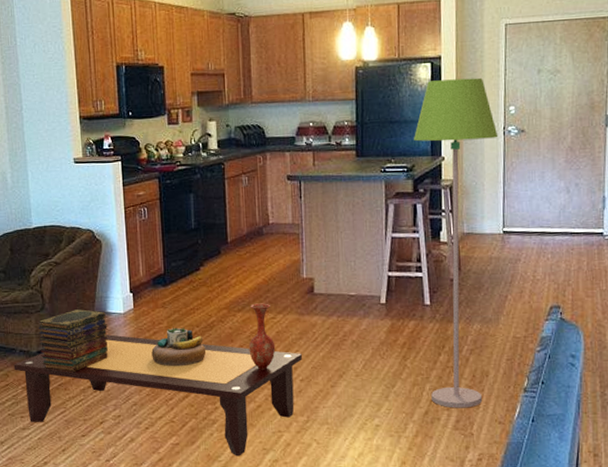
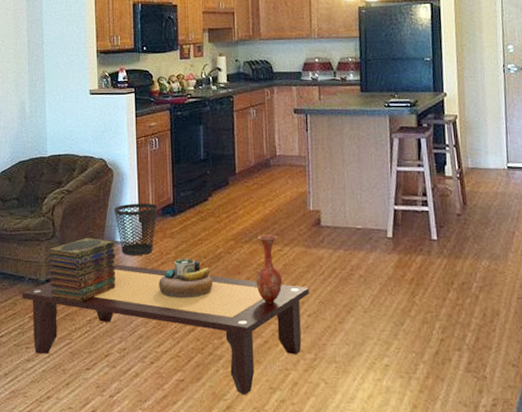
wastebasket: none [103,273,149,326] -> present [114,203,158,255]
floor lamp: present [414,77,498,408] -> none [416,18,499,349]

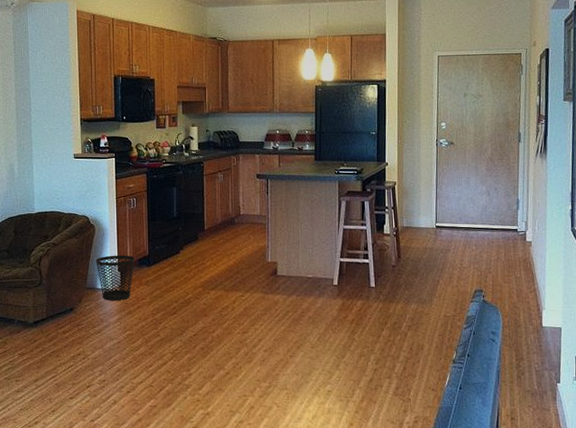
coffee table: present [22,264,309,395] -> none [12,308,266,418]
book stack: present [48,238,116,303] -> none [36,285,97,341]
decorative bowl: present [159,257,213,299] -> none [135,301,183,338]
vase: present [255,235,283,304] -> none [220,283,243,341]

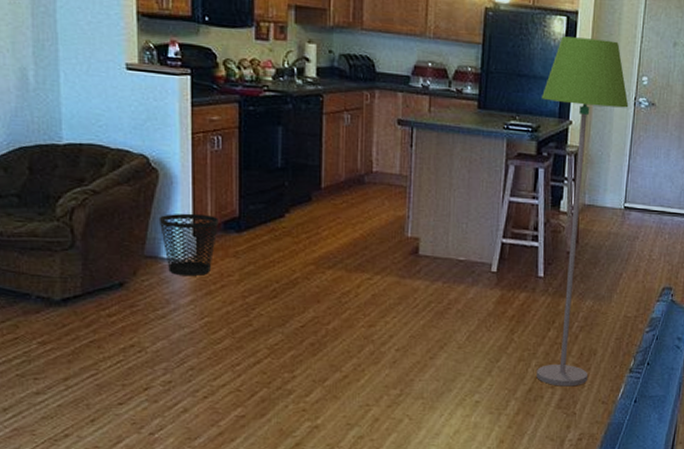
floor lamp: none [363,98,432,377] -> present [536,36,629,387]

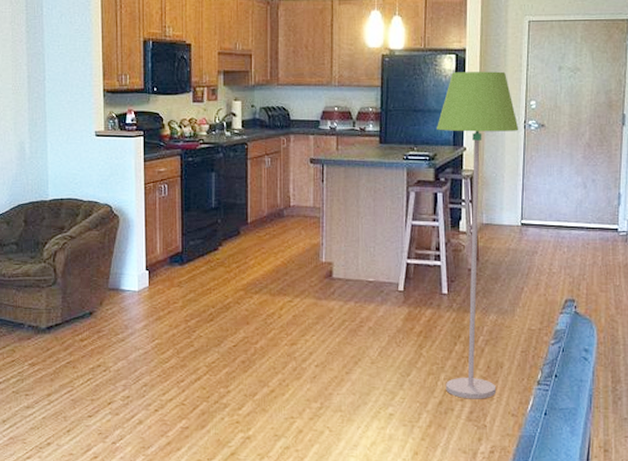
wastebasket: present [158,213,218,276] -> none [119,251,165,304]

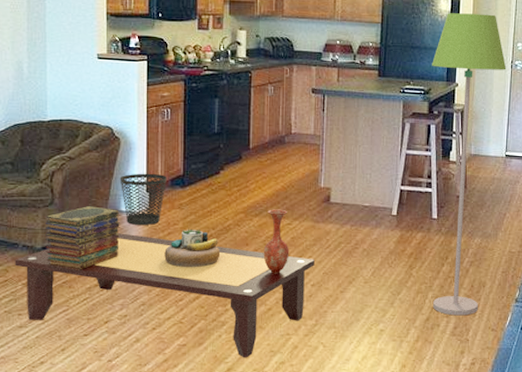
coffee table: none [21,312,318,442] -> present [14,233,314,358]
book stack: none [49,285,121,350] -> present [45,206,120,270]
wastebasket: none [119,251,165,304] -> present [119,173,167,225]
decorative bowl: none [165,306,221,348] -> present [164,227,221,268]
vase: none [264,286,292,354] -> present [263,209,290,274]

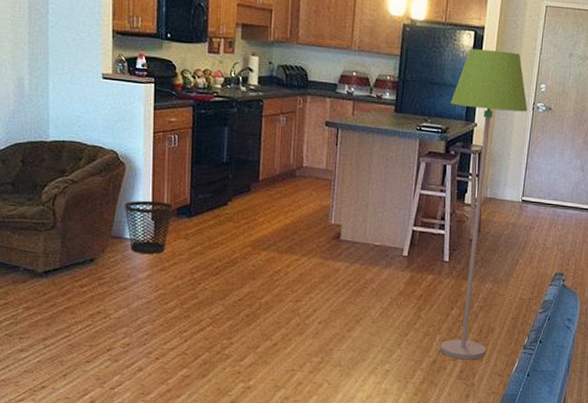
coffee table: present [14,233,314,358] -> none [15,261,322,392]
book stack: present [45,206,120,270] -> none [47,232,124,297]
decorative bowl: present [164,227,221,268] -> none [169,258,227,300]
vase: present [263,209,290,274] -> none [270,244,297,310]

